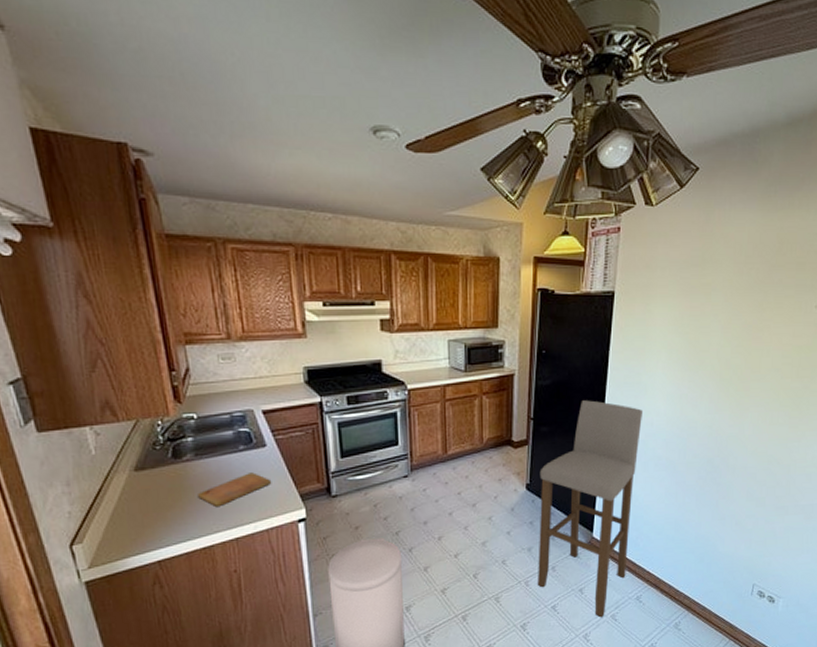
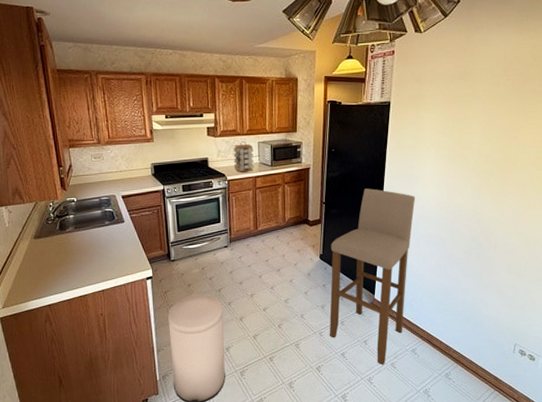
cutting board: present [198,472,272,508] -> none [76,241,128,267]
spice rack: none [415,339,443,380] -> present [233,141,254,173]

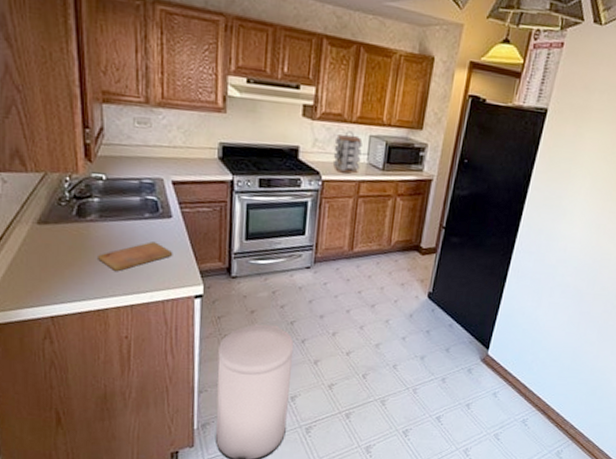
cutting board: none [76,241,128,267] -> present [98,242,173,272]
bar stool: present [330,188,416,365] -> none [426,216,559,435]

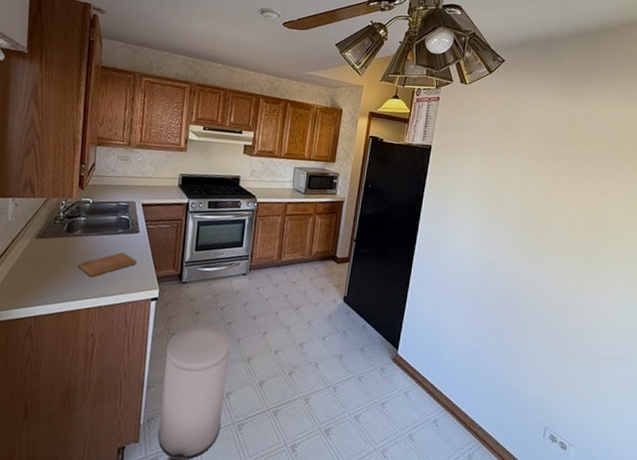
spice rack: present [332,131,363,174] -> none [265,164,289,197]

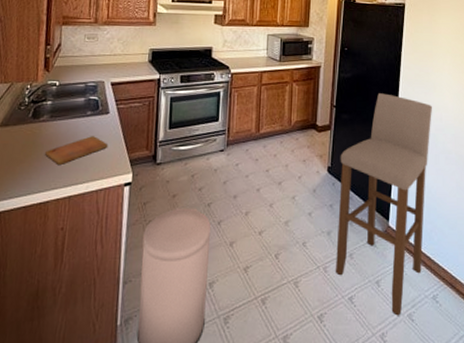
bar stool: none [345,231,450,436] -> present [336,93,433,316]

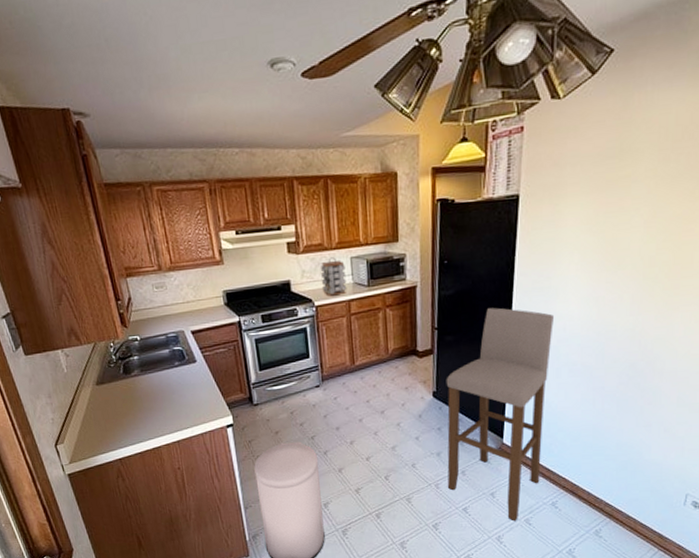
cutting board: present [45,136,108,166] -> none [145,385,203,415]
spice rack: none [239,32,262,66] -> present [320,257,347,296]

